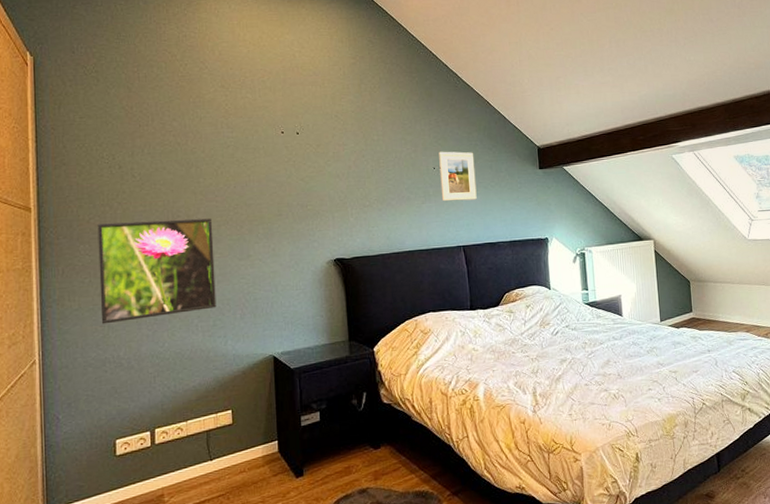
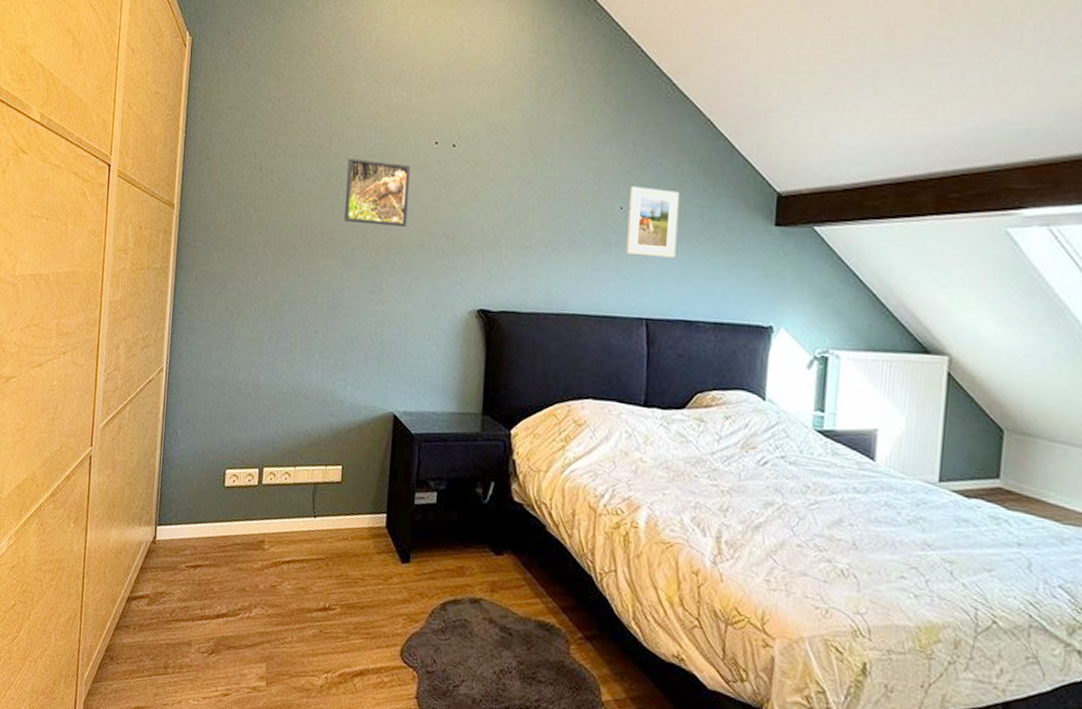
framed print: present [97,218,217,324] -> none [225,230,347,345]
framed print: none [204,150,266,204] -> present [344,158,410,227]

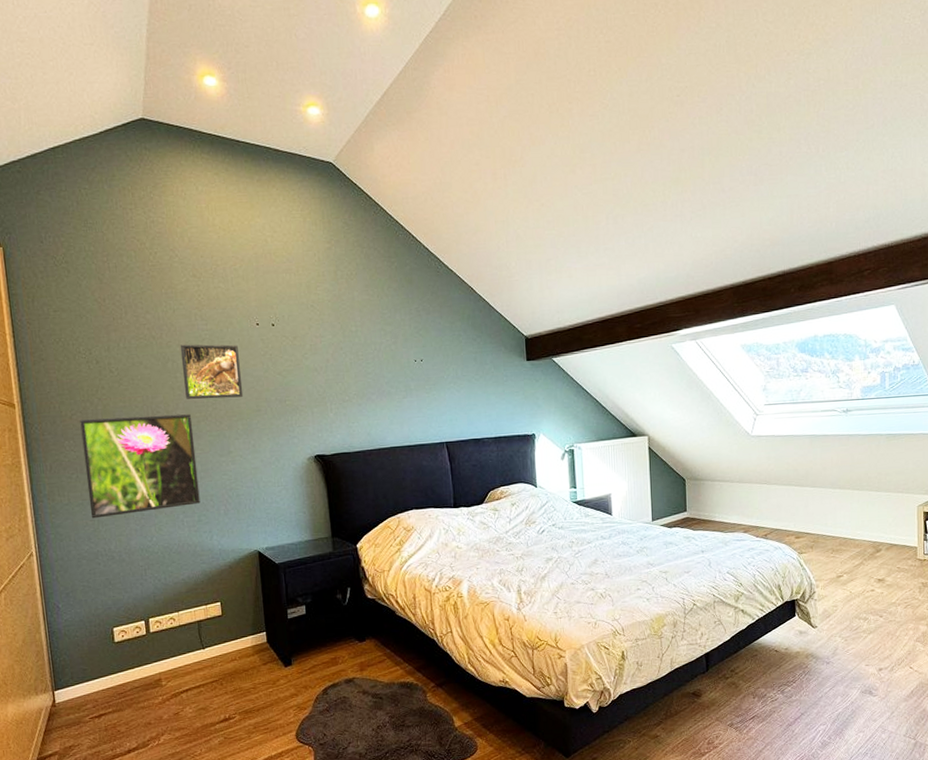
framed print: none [225,230,347,345] -> present [80,414,201,519]
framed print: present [625,186,680,258] -> none [420,342,461,396]

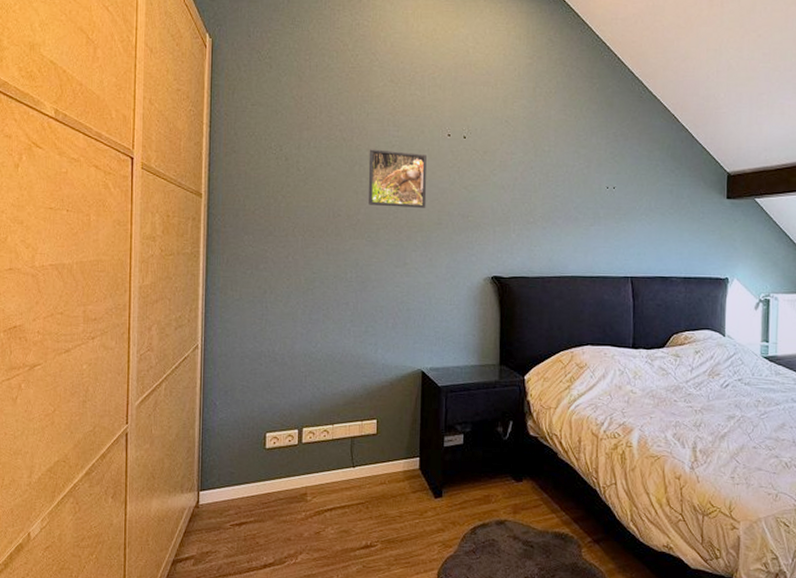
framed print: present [80,414,201,519] -> none [259,216,372,318]

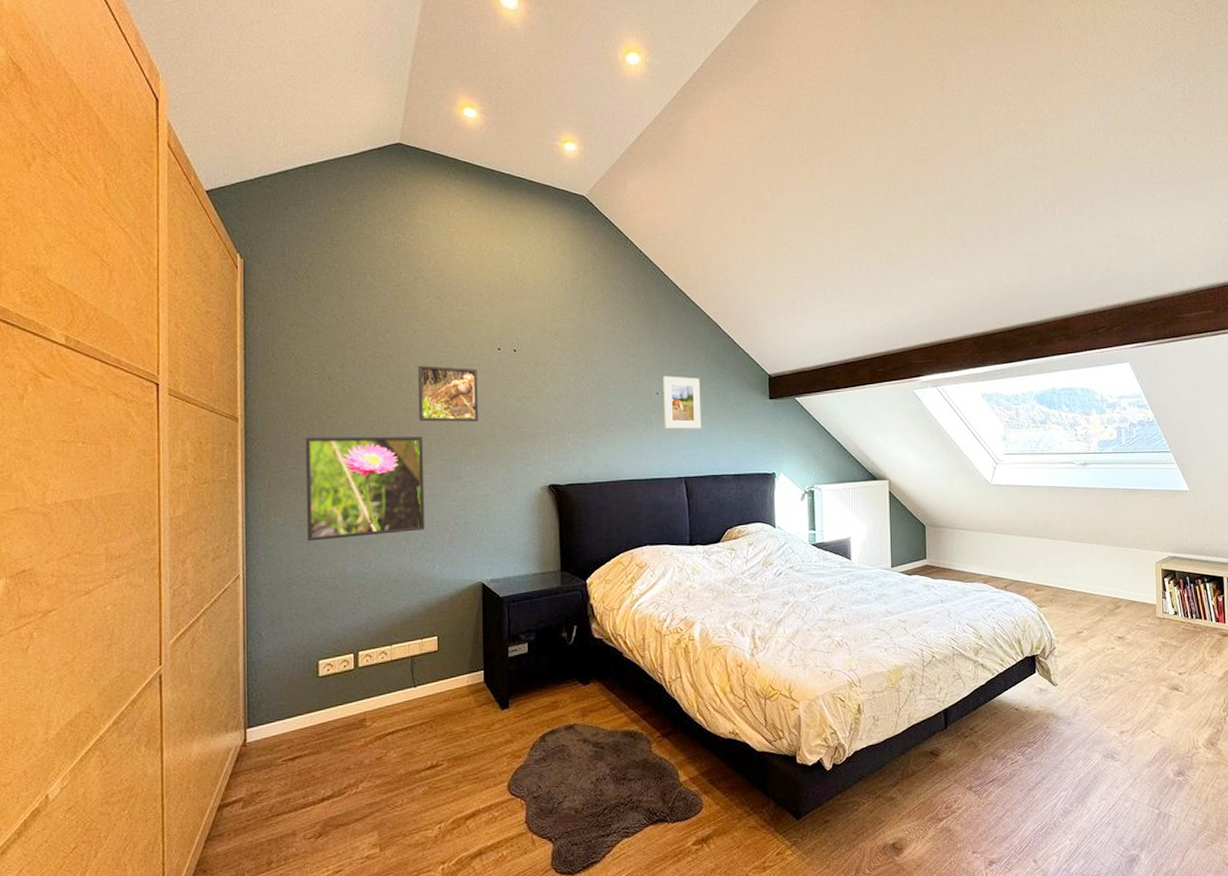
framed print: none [259,216,372,318] -> present [305,436,425,541]
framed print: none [612,169,654,227] -> present [663,376,702,429]

